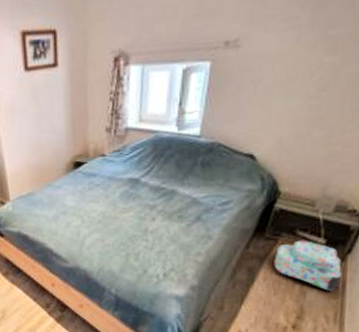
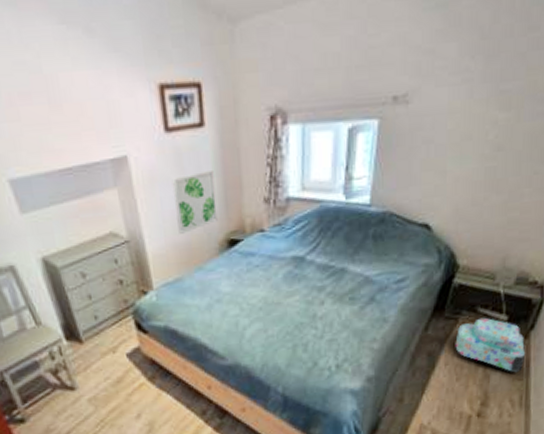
wall art: none [28,104,66,156] -> present [171,171,218,234]

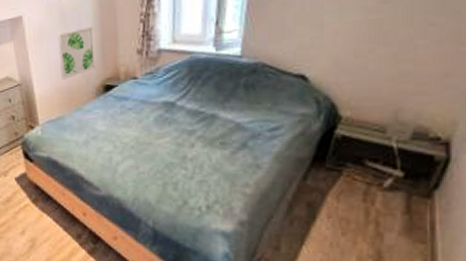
backpack: present [455,317,526,372] -> none [339,171,429,233]

